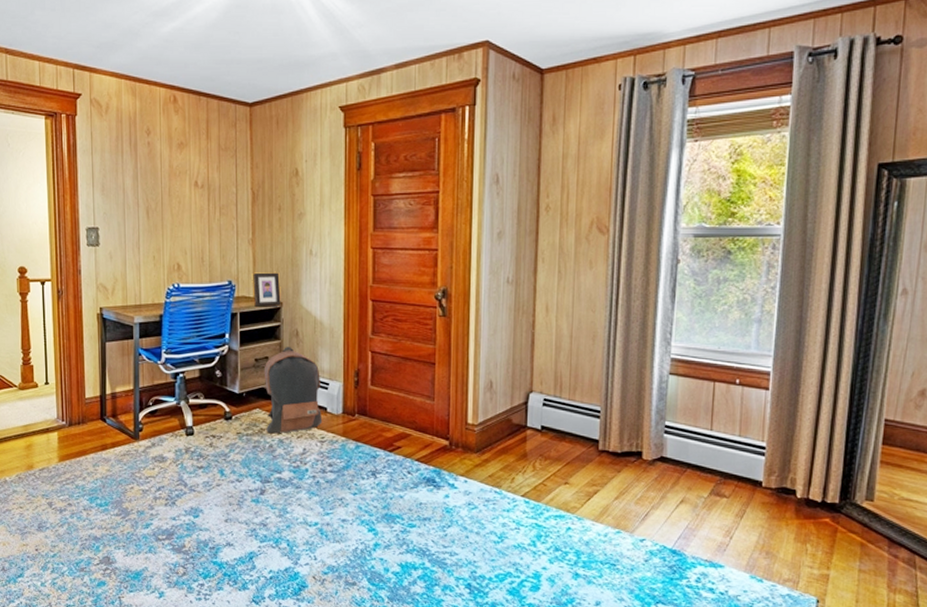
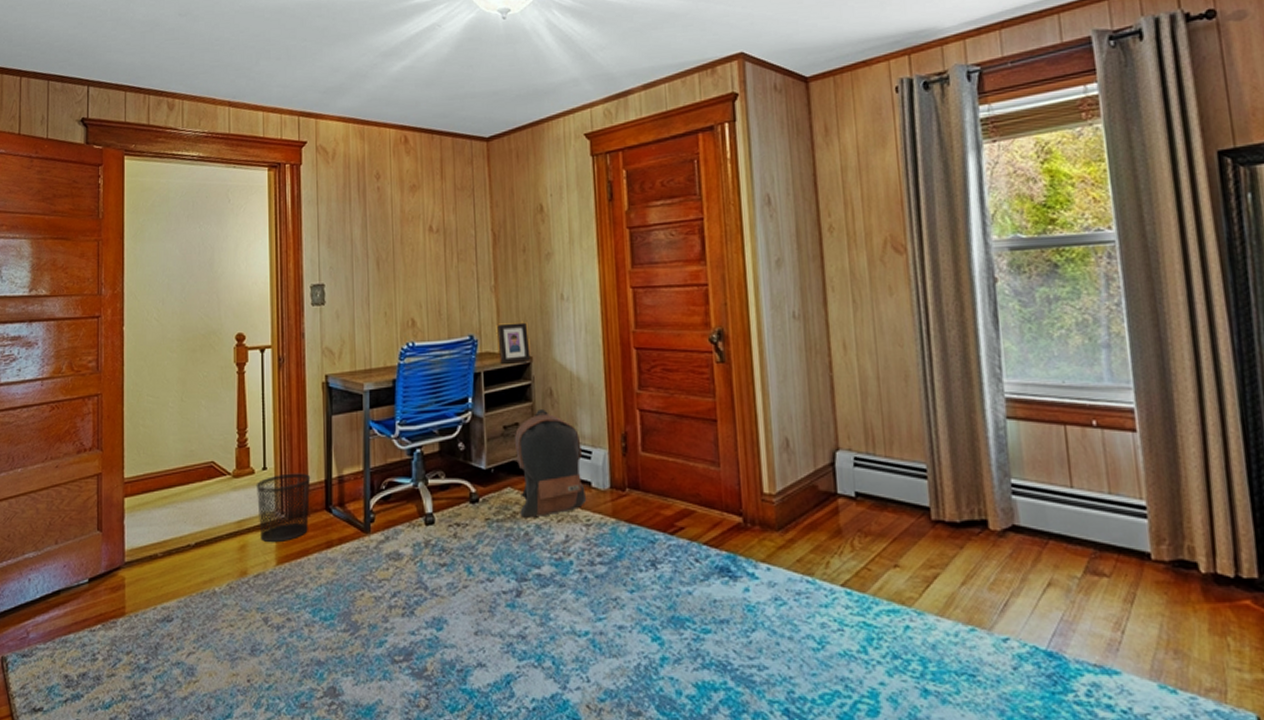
waste bin: none [39,388,88,444] -> present [256,473,311,543]

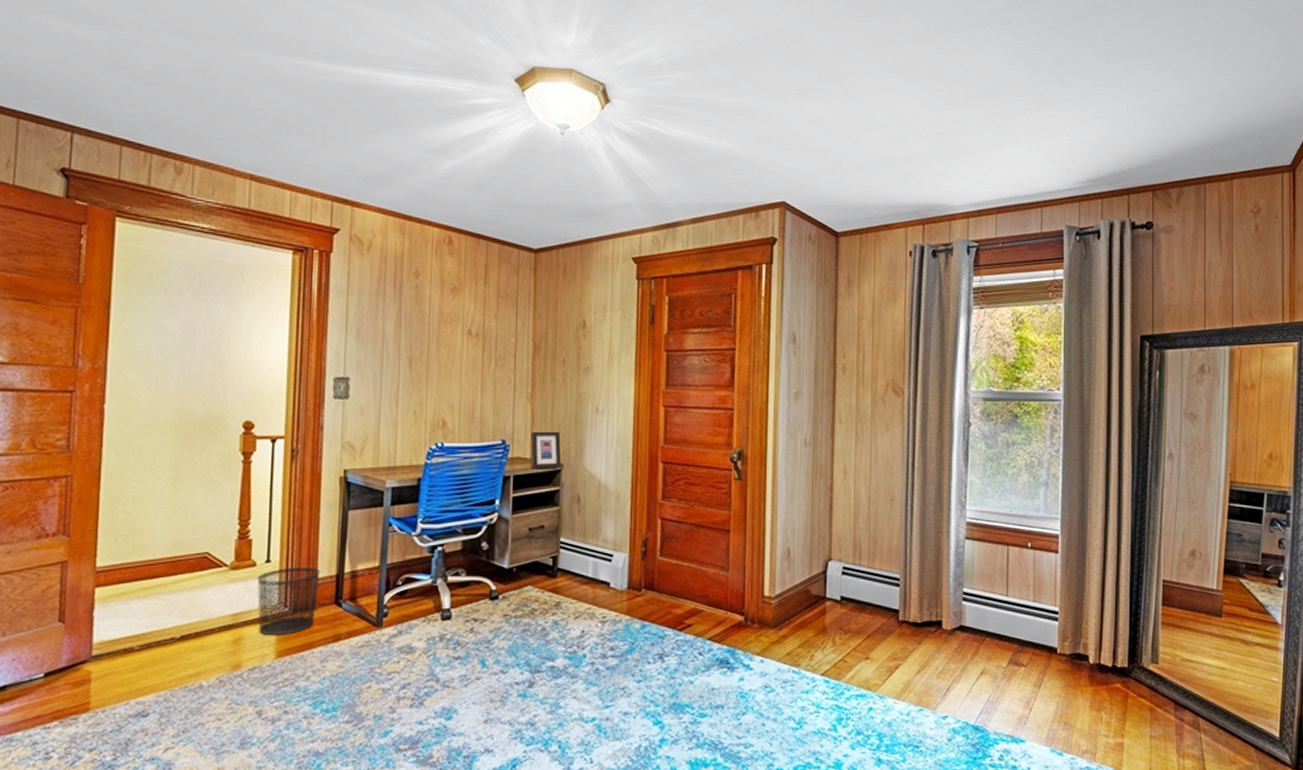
backpack: present [514,409,587,518] -> none [538,514,605,615]

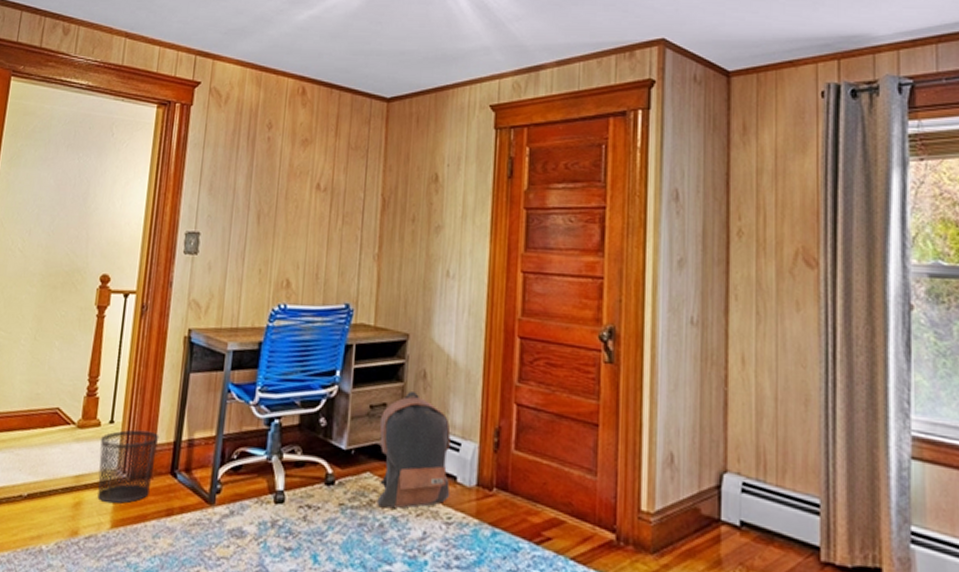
picture frame: present [530,431,562,469] -> none [374,295,408,339]
backpack: none [538,514,605,615] -> present [377,392,451,508]

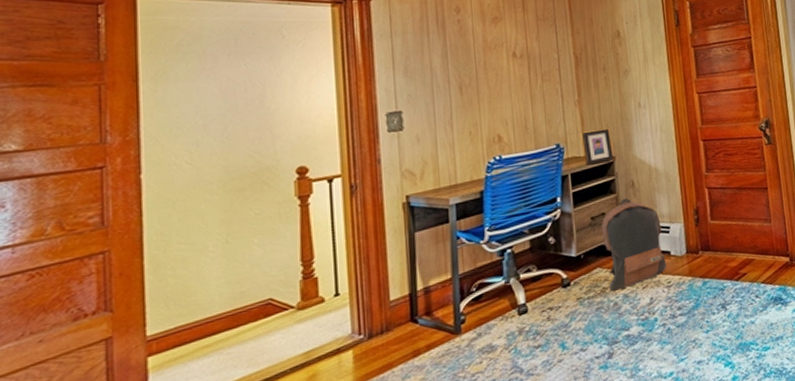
waste bin: present [97,430,159,504] -> none [326,291,393,366]
picture frame: none [374,295,408,339] -> present [582,128,614,165]

